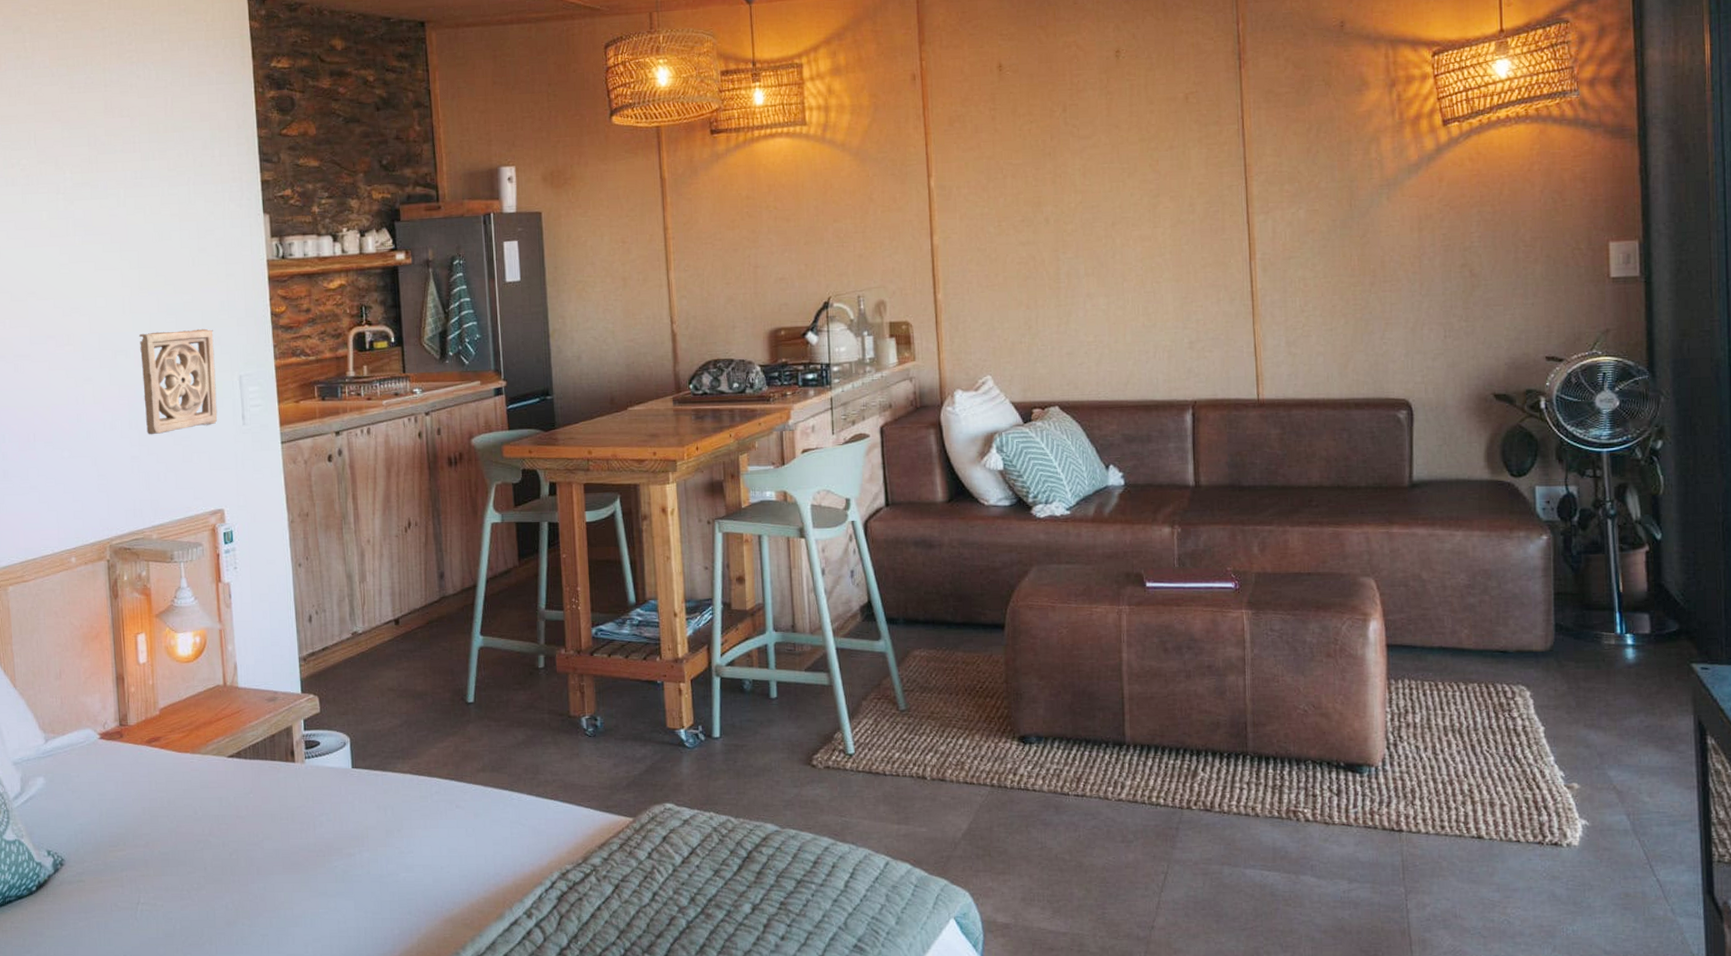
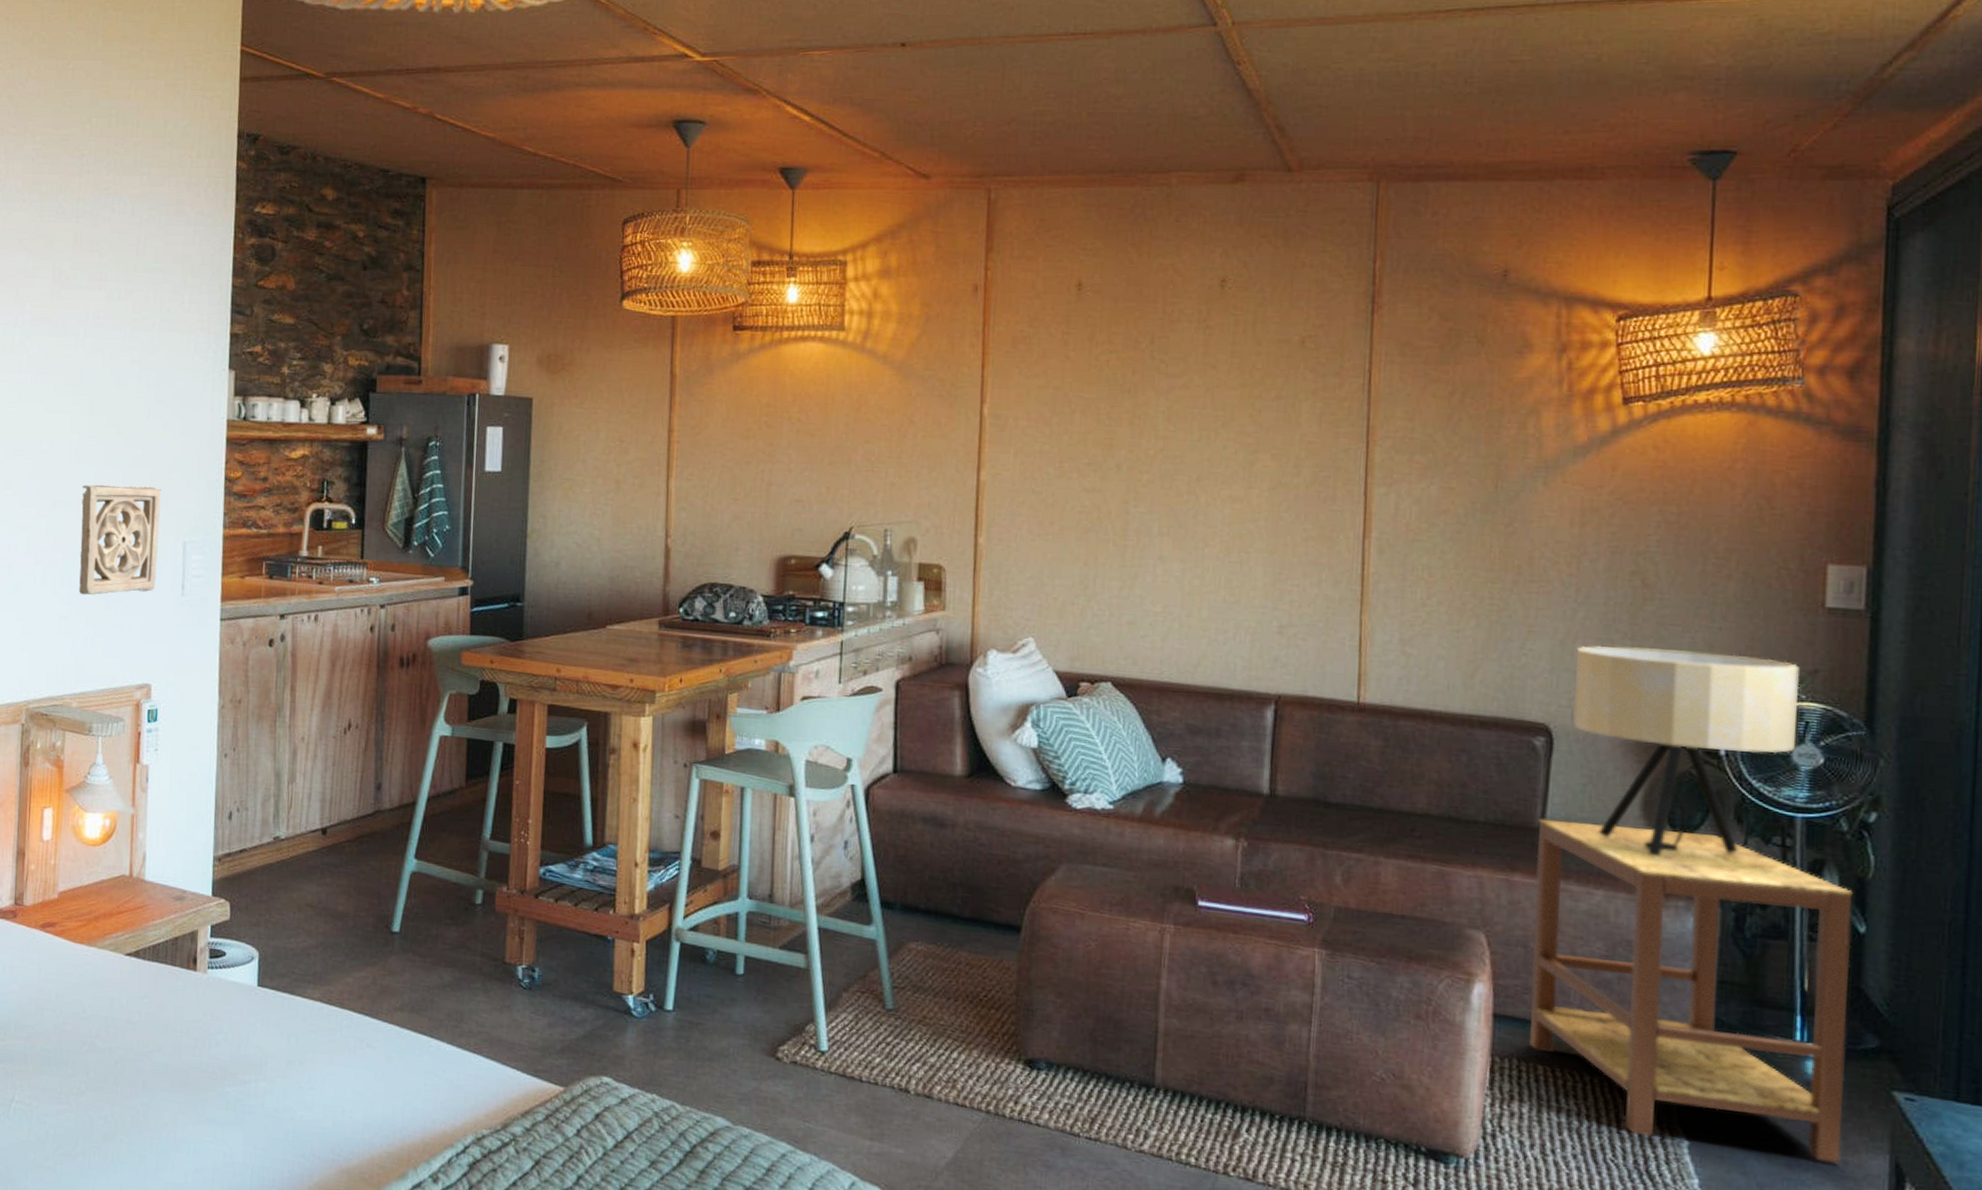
side table: none [1407,474,1658,728] -> present [1528,818,1853,1164]
table lamp: none [1424,324,1598,498] -> present [1573,646,1800,856]

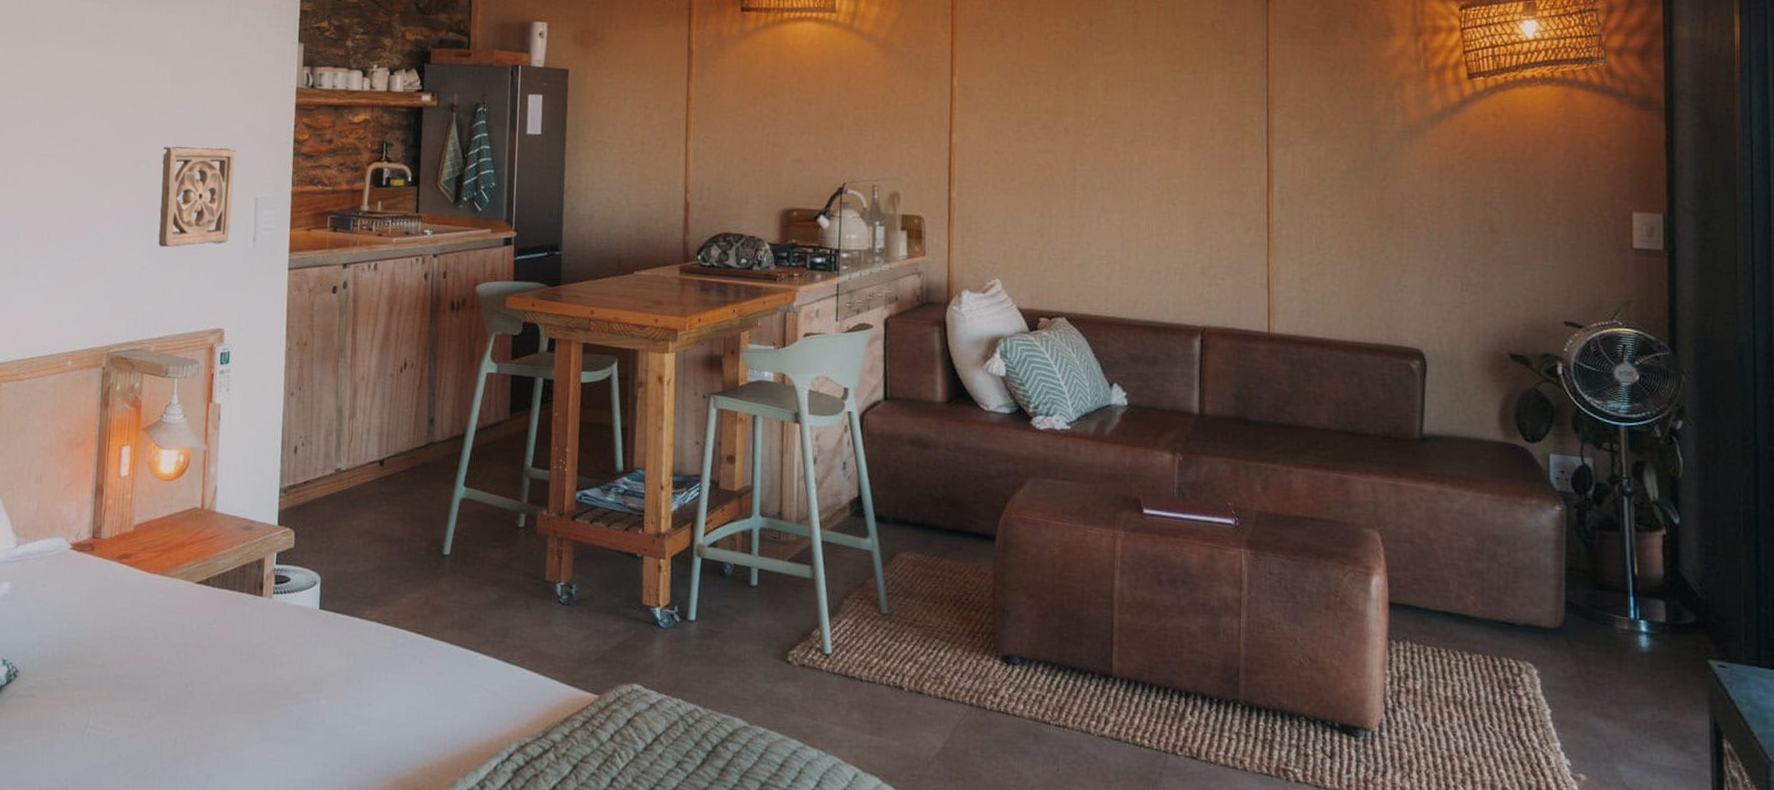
side table: present [1528,818,1853,1164] -> none [1417,431,1671,724]
table lamp: present [1573,646,1800,856] -> none [1440,282,1617,462]

